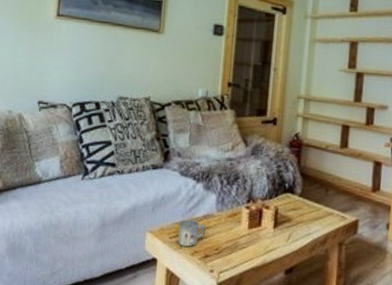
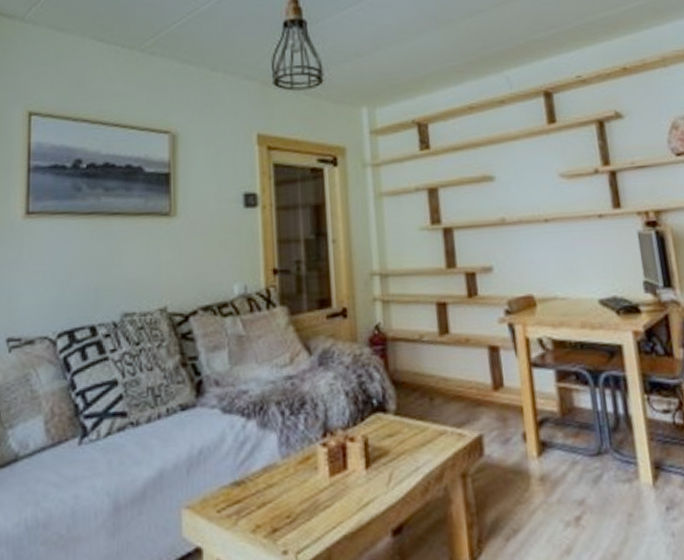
mug: present [177,219,206,247] -> none [228,477,268,521]

